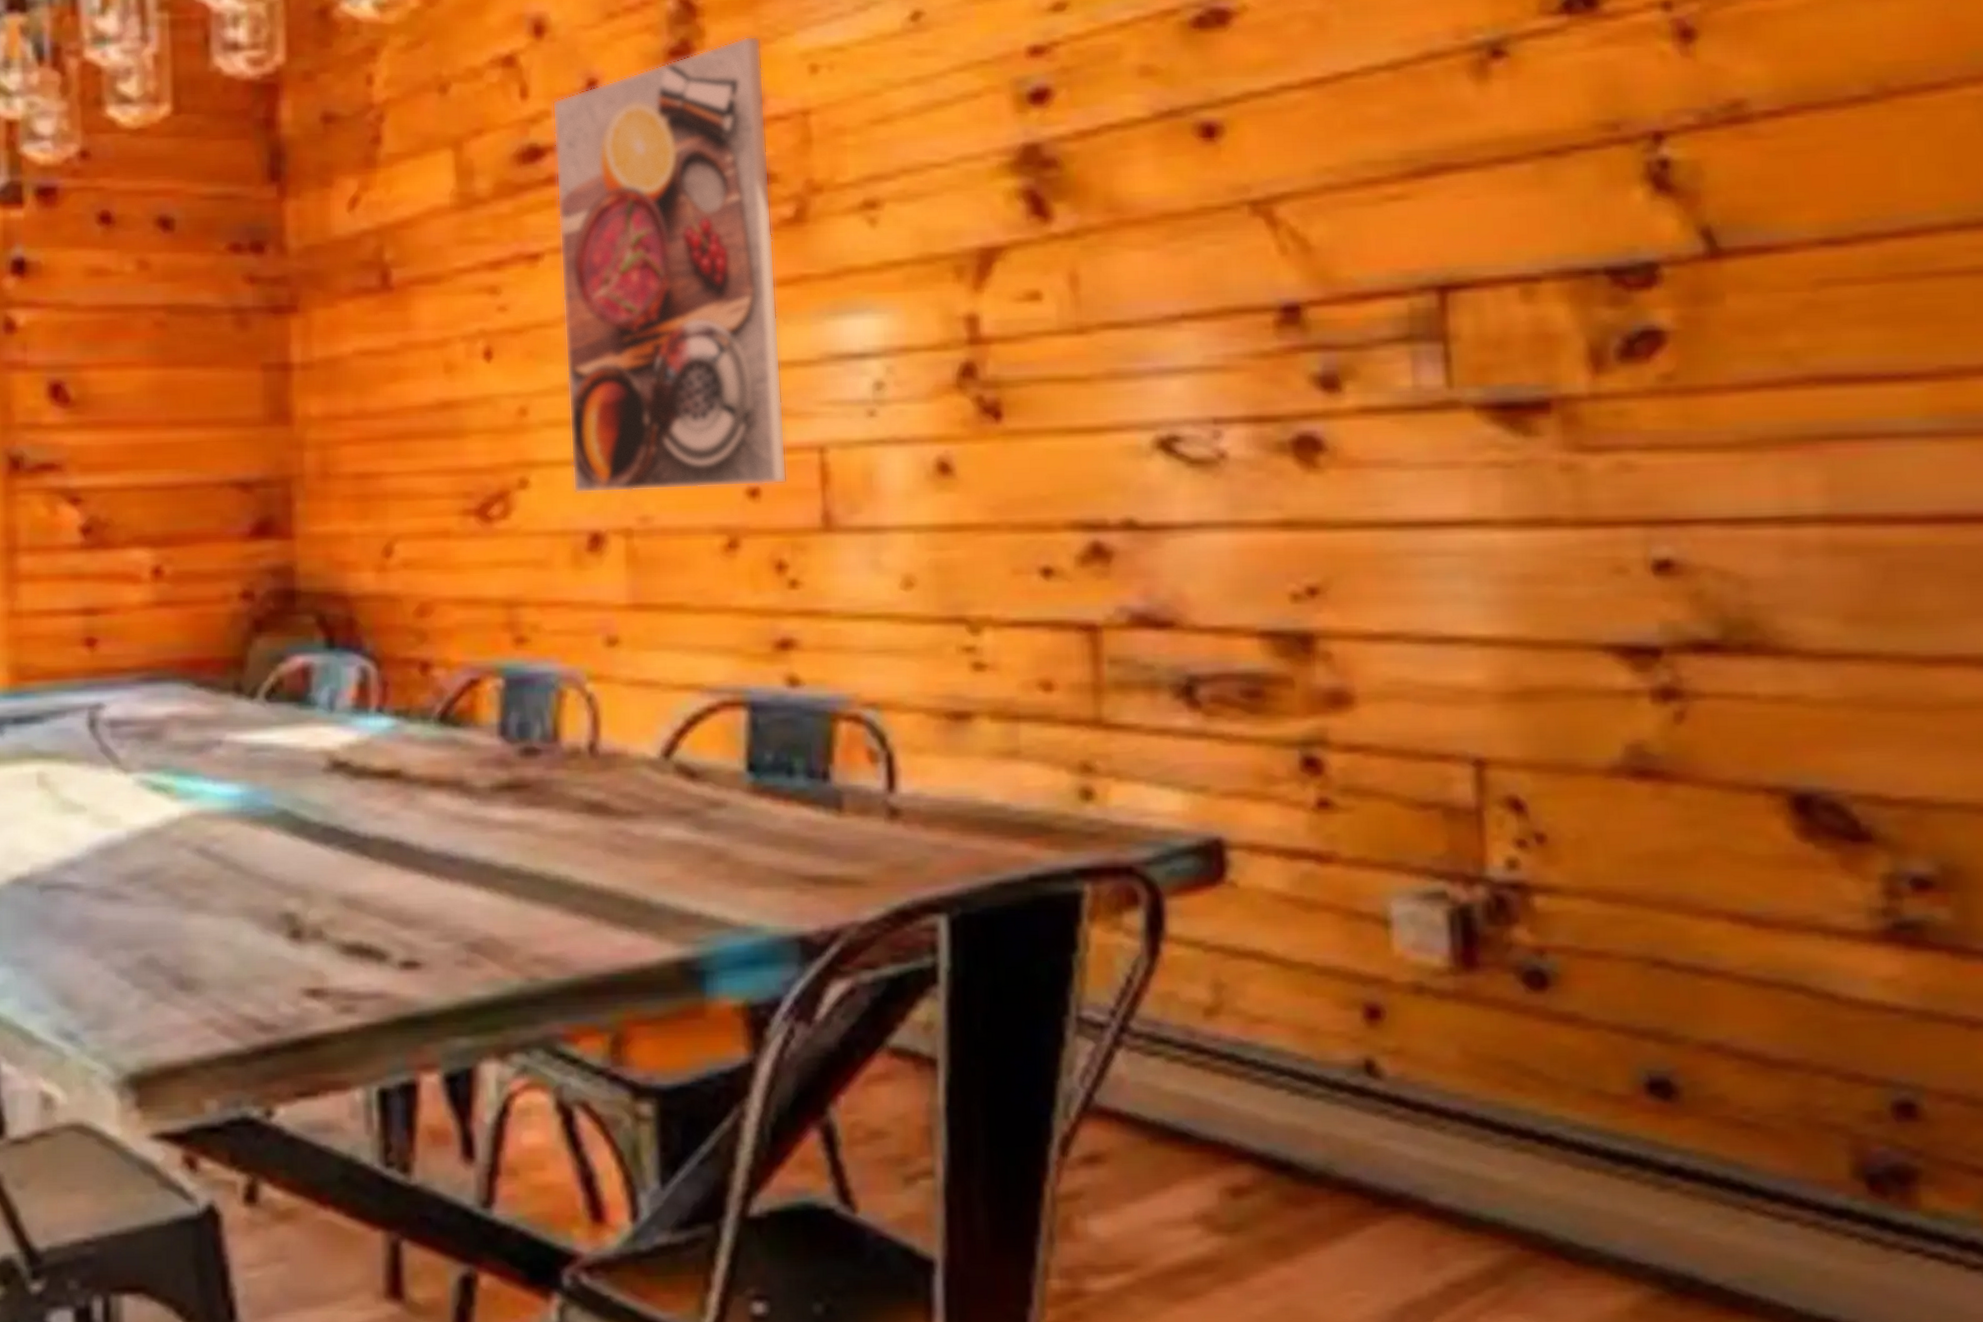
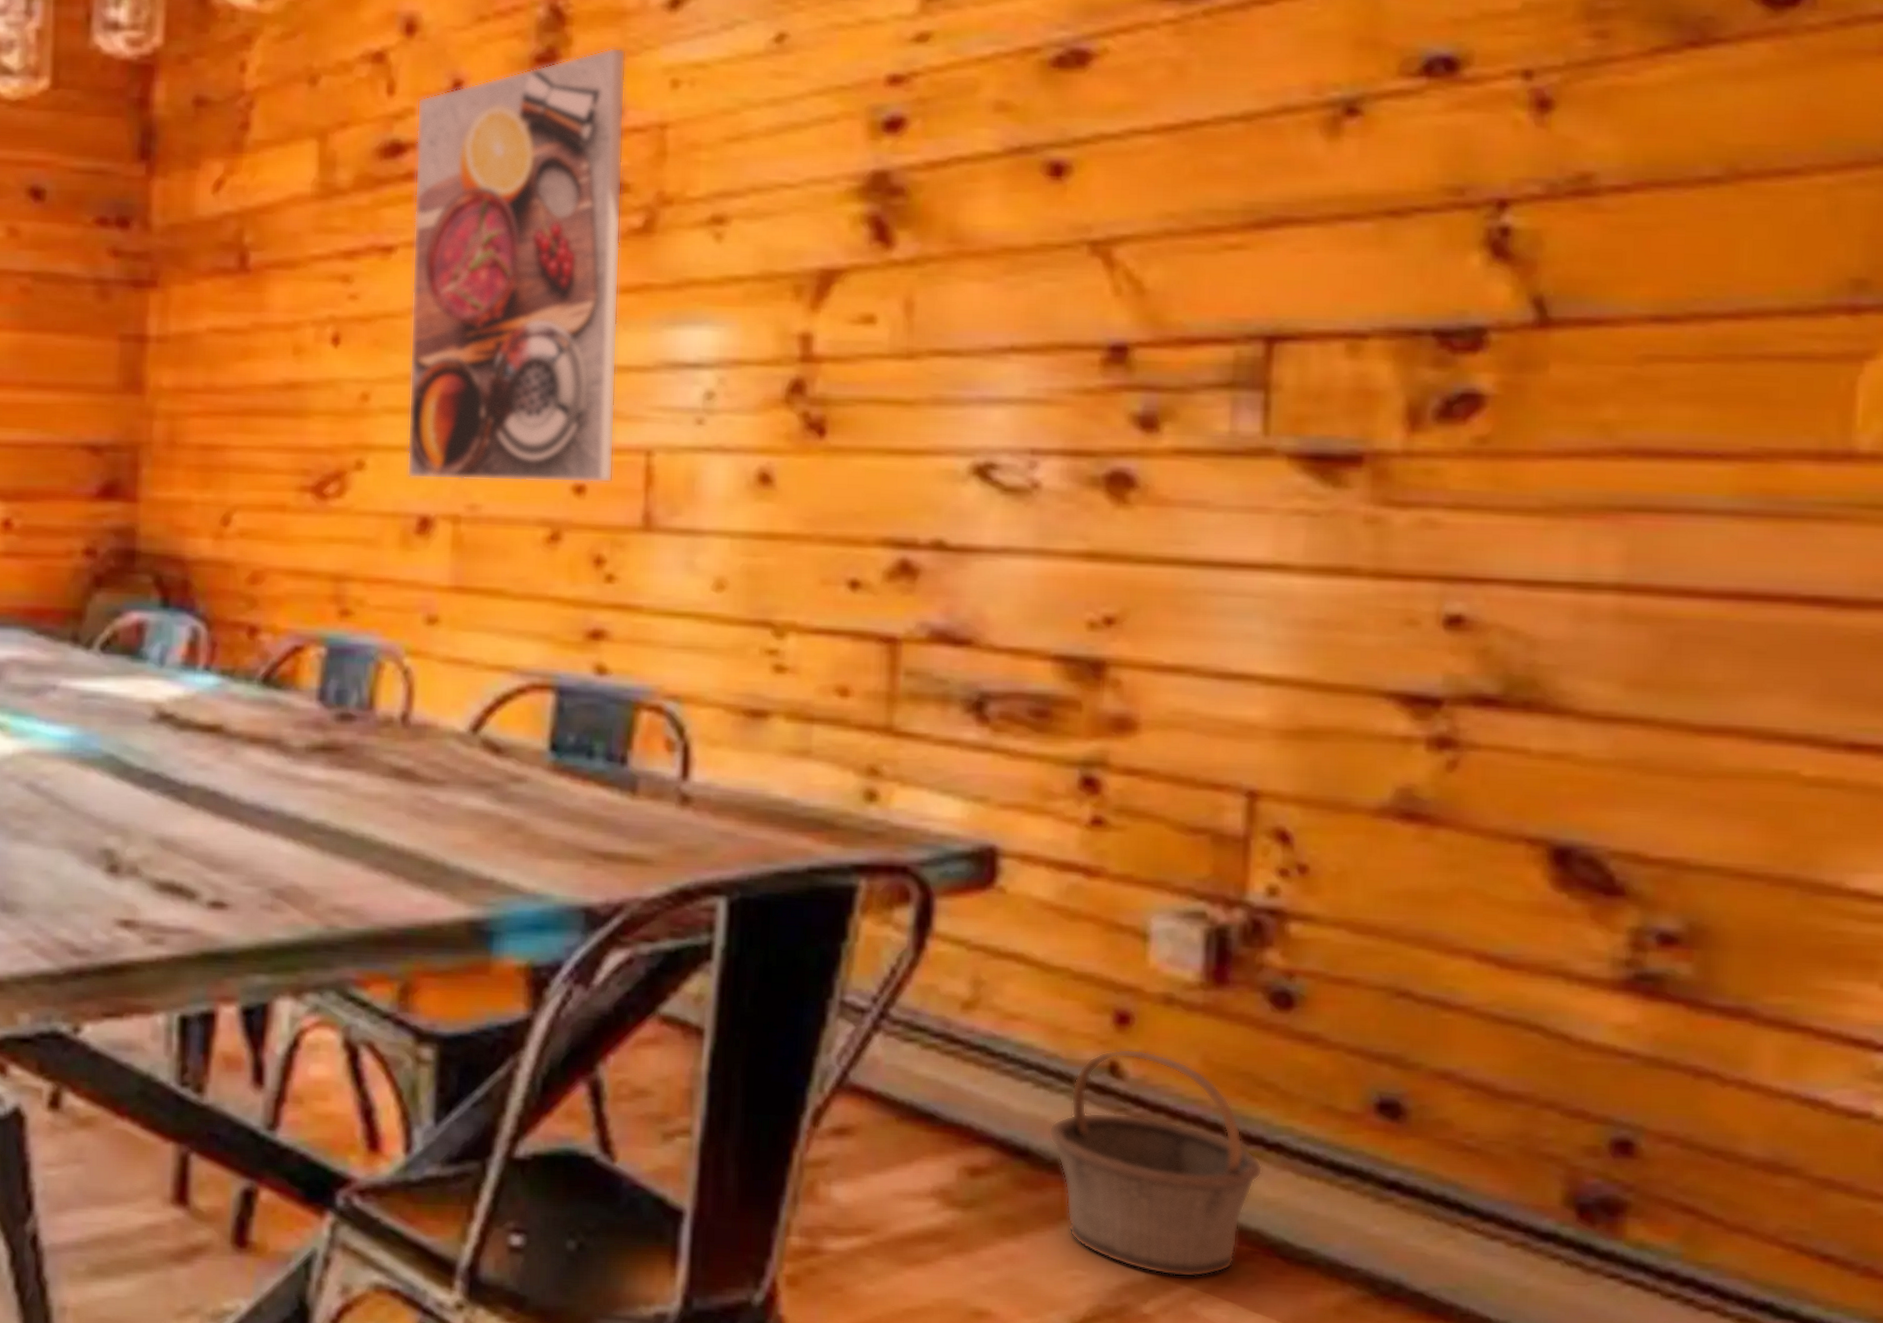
basket: none [1309,1045,1537,1290] -> present [1048,1049,1263,1278]

